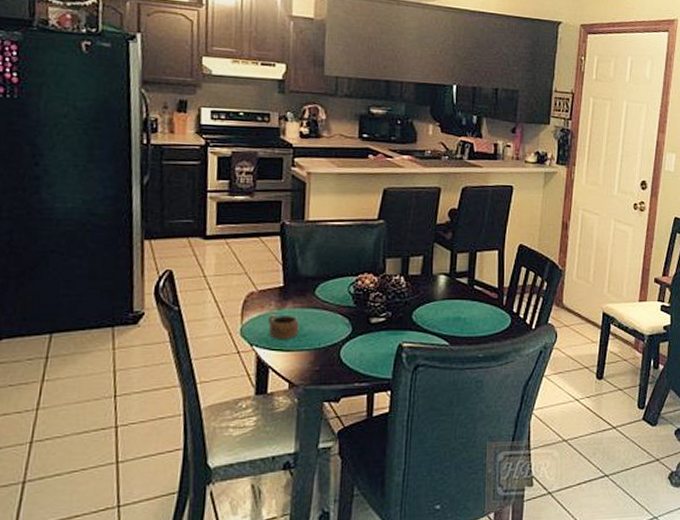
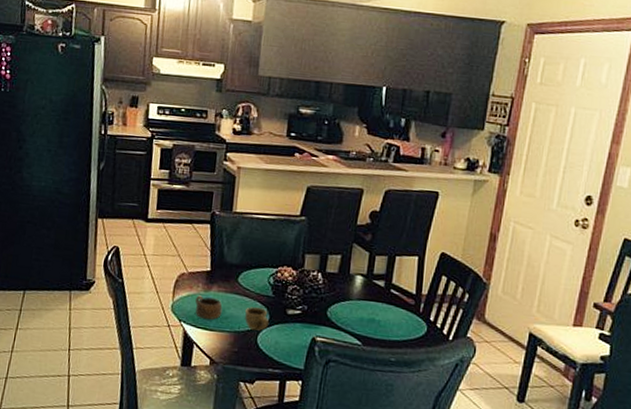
cup: none [324,320,353,344] -> present [244,307,270,331]

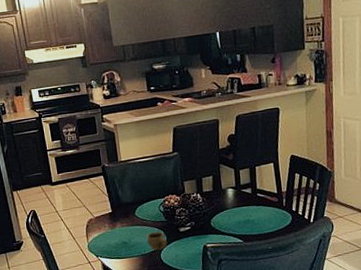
cup: present [195,295,223,320] -> none [105,233,129,251]

